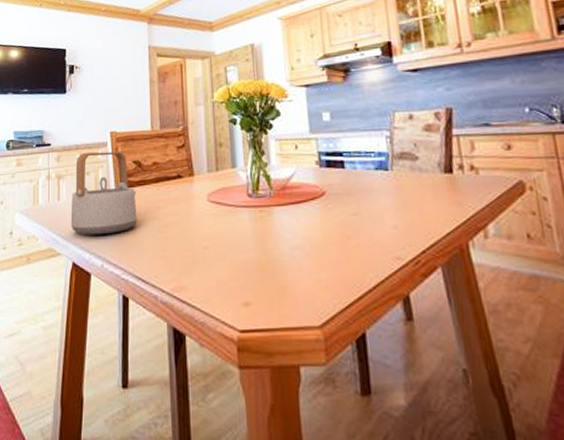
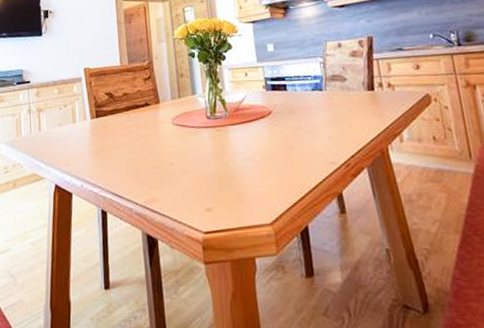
teapot: present [70,151,138,236] -> none [51,85,112,160]

